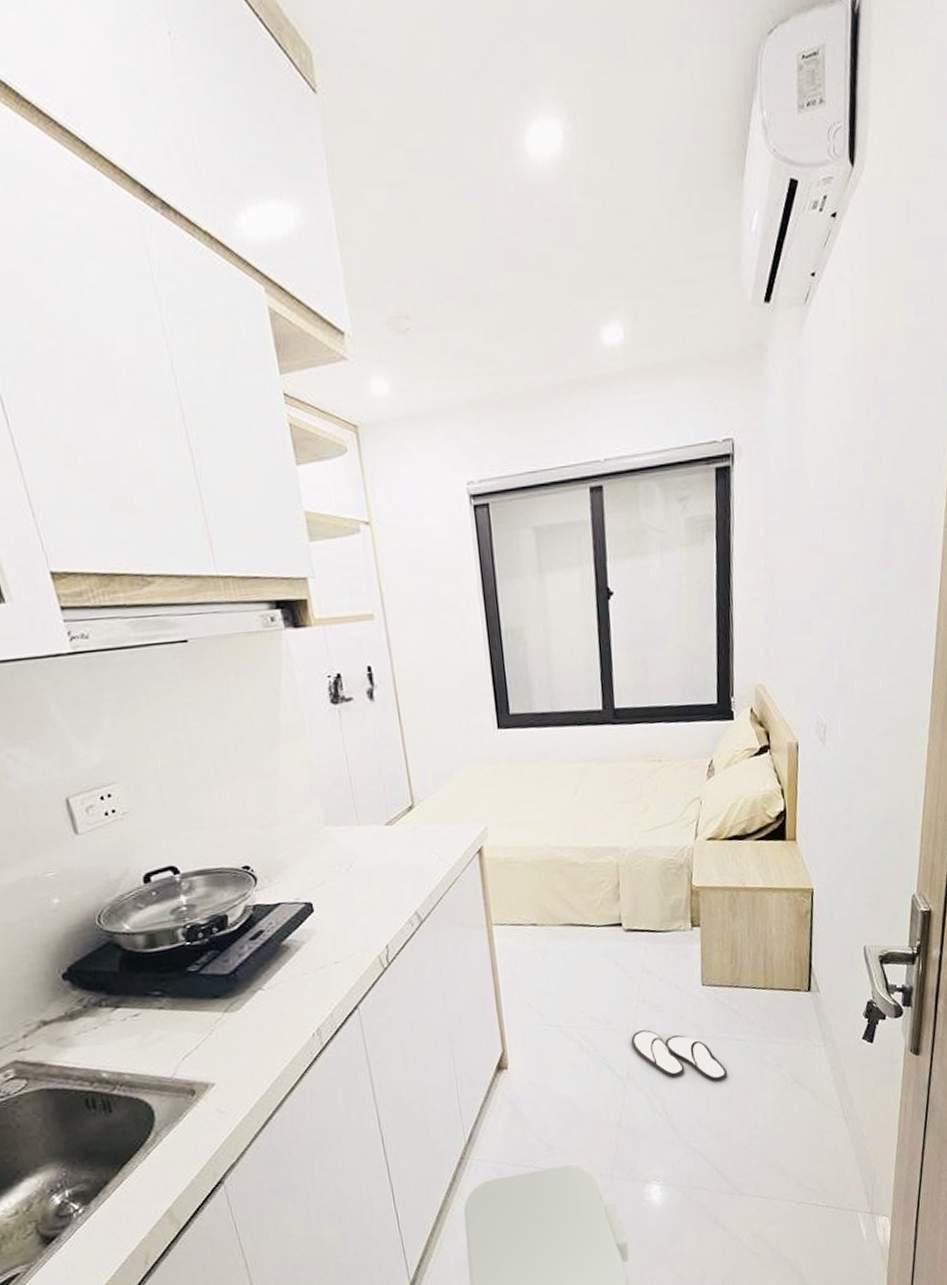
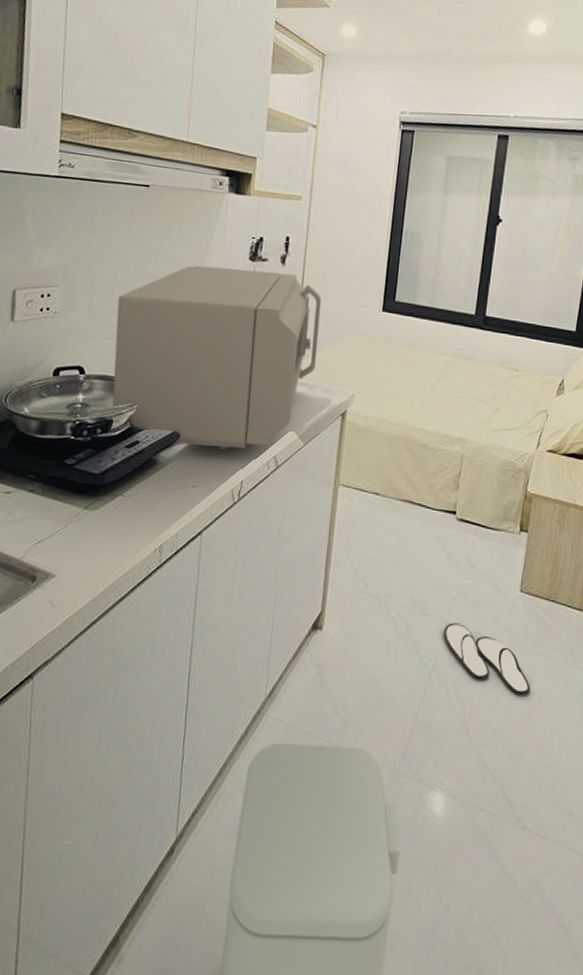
microwave: none [191,709,437,924] -> present [112,264,322,450]

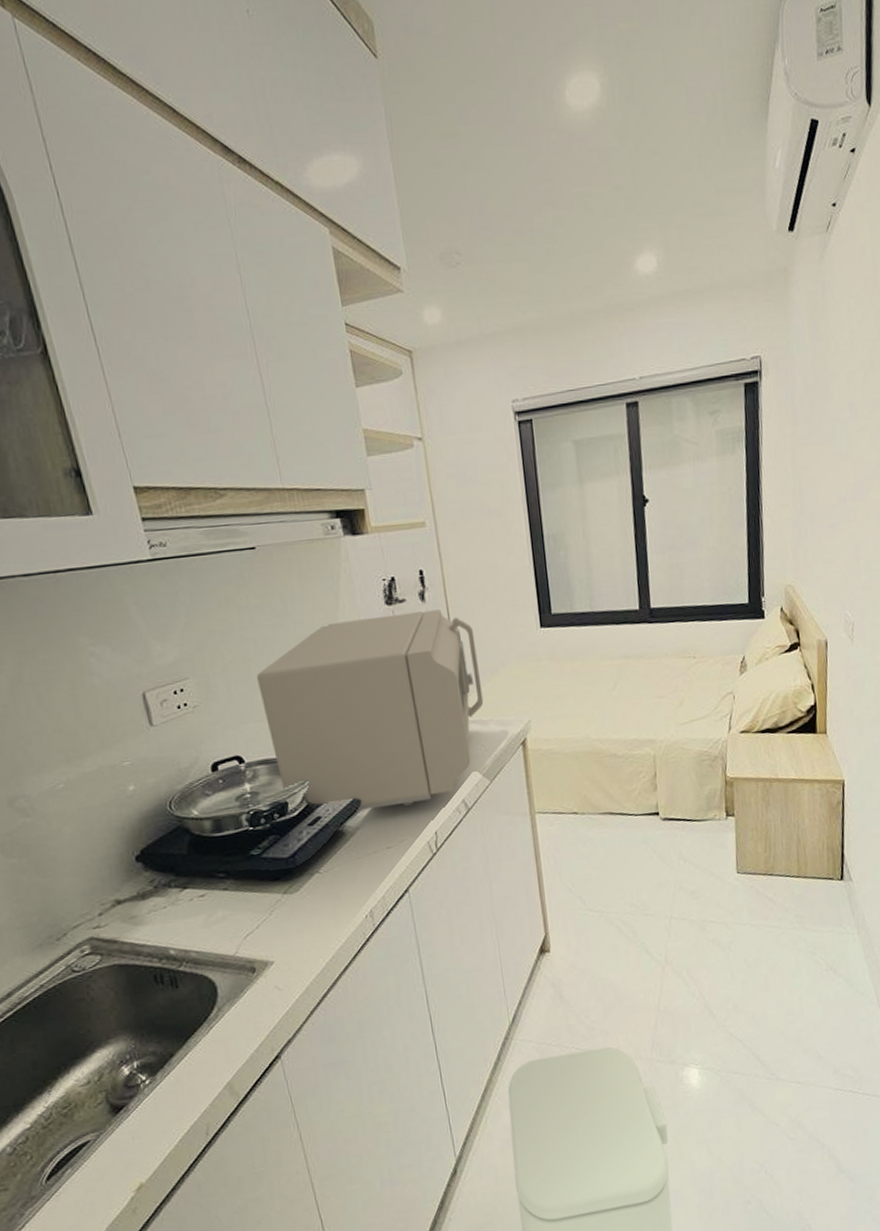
slippers: present [443,623,531,696] -> none [668,916,763,968]

